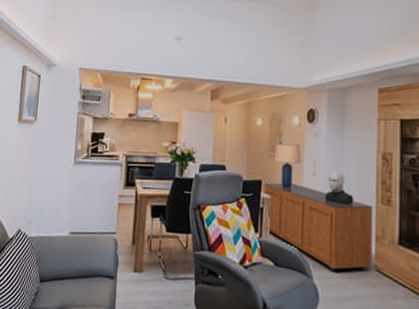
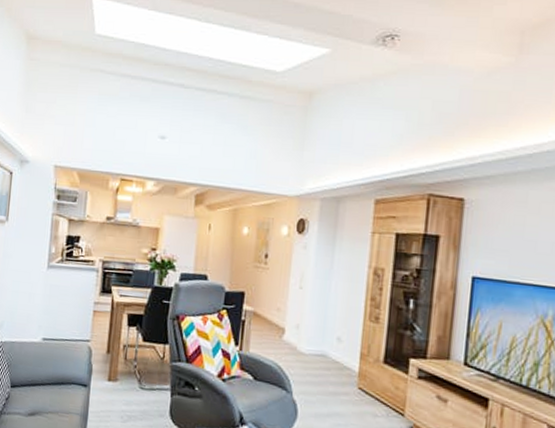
sideboard: present [264,182,373,270] -> none [247,295,360,386]
lamp: present [274,143,301,188] -> none [259,254,288,301]
sculpture bust: present [324,170,354,205] -> none [309,284,341,321]

